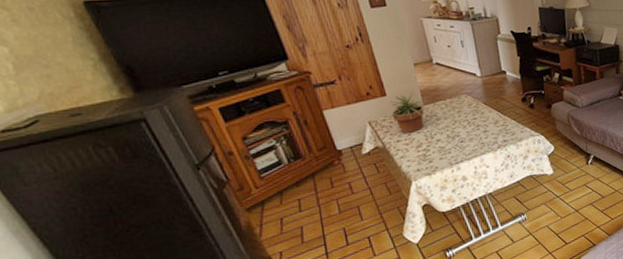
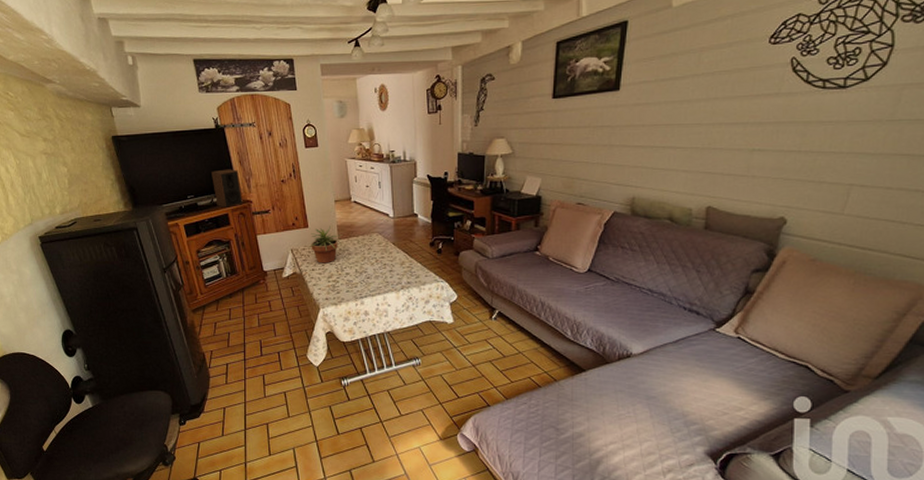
speaker: none [249,36,299,83] -> present [211,169,243,208]

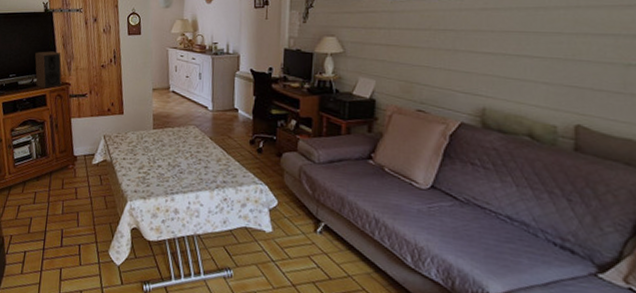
potted plant: present [307,226,343,263] -> none [120,114,158,154]

